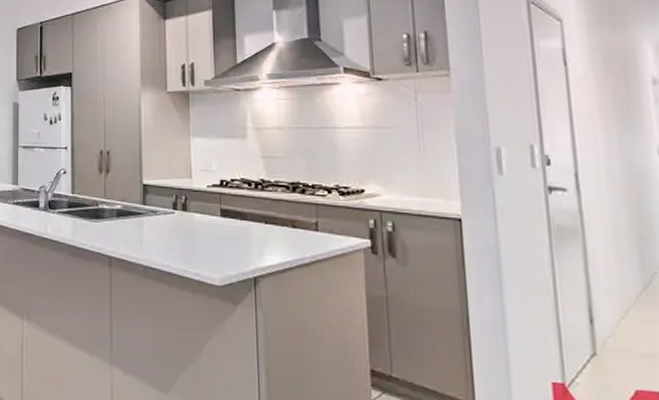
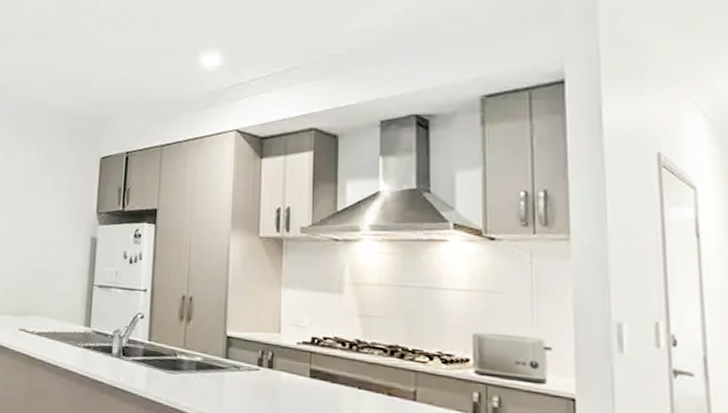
toaster: none [364,164,439,209] -> present [471,331,553,385]

